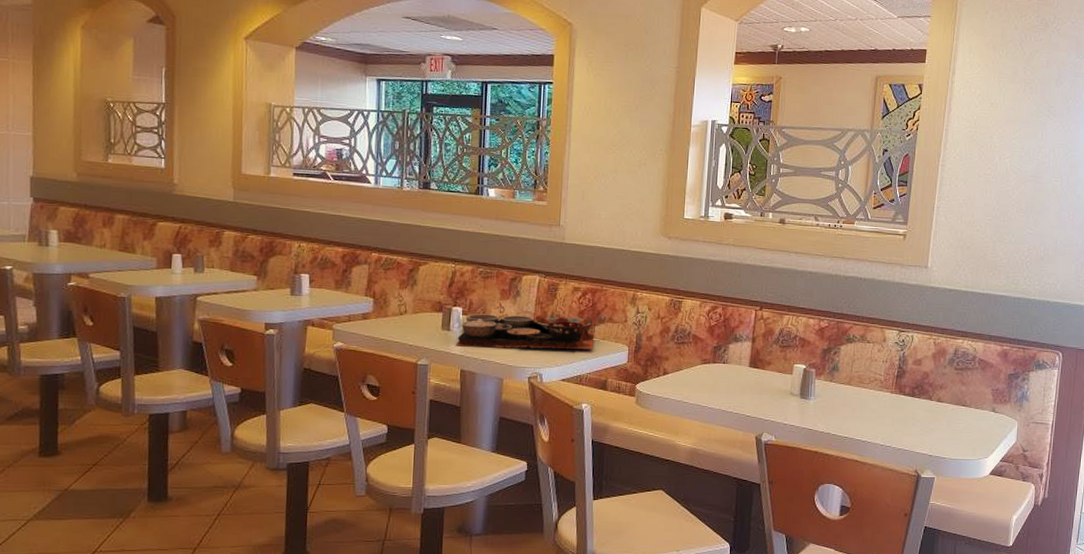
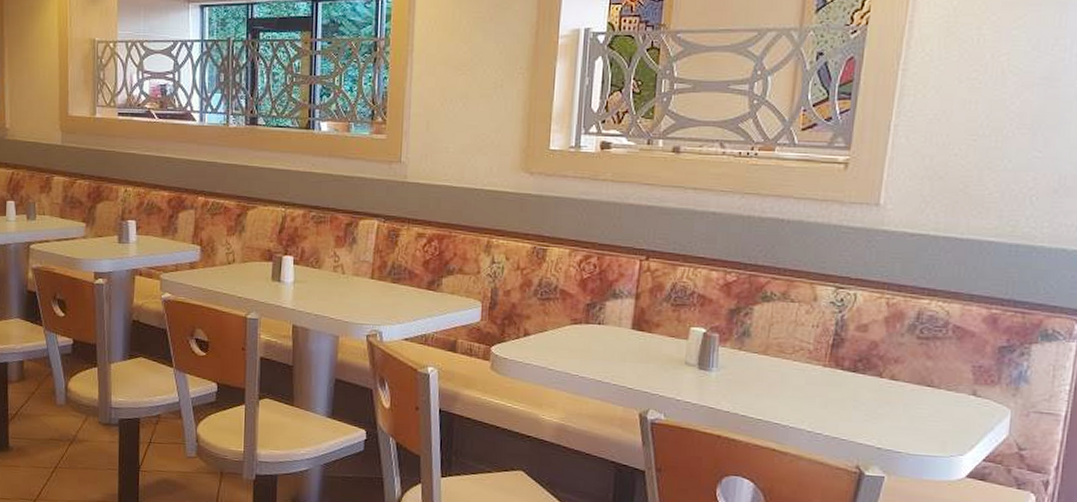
food tray: present [455,313,595,349] -> none [287,263,442,305]

